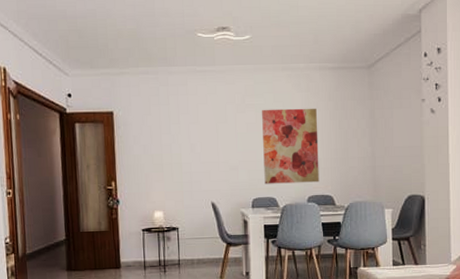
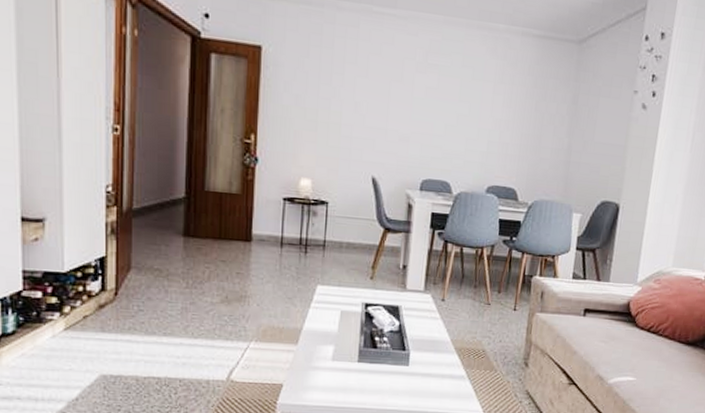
wall art: present [262,108,319,184] -> none [438,73,512,171]

